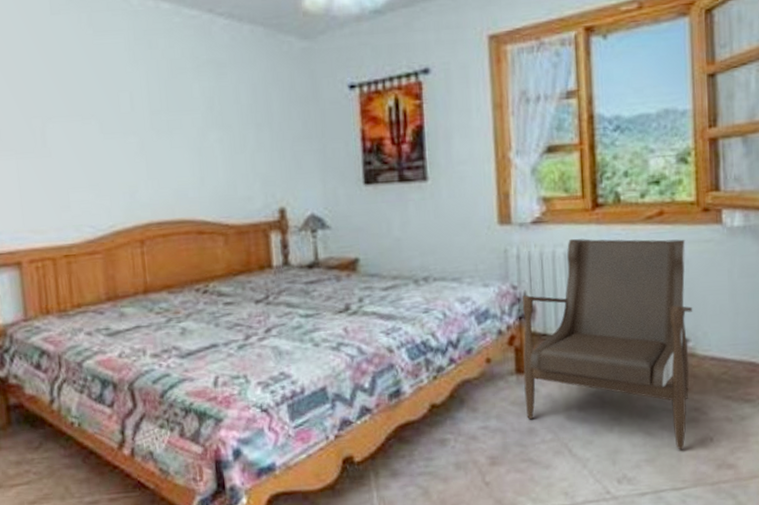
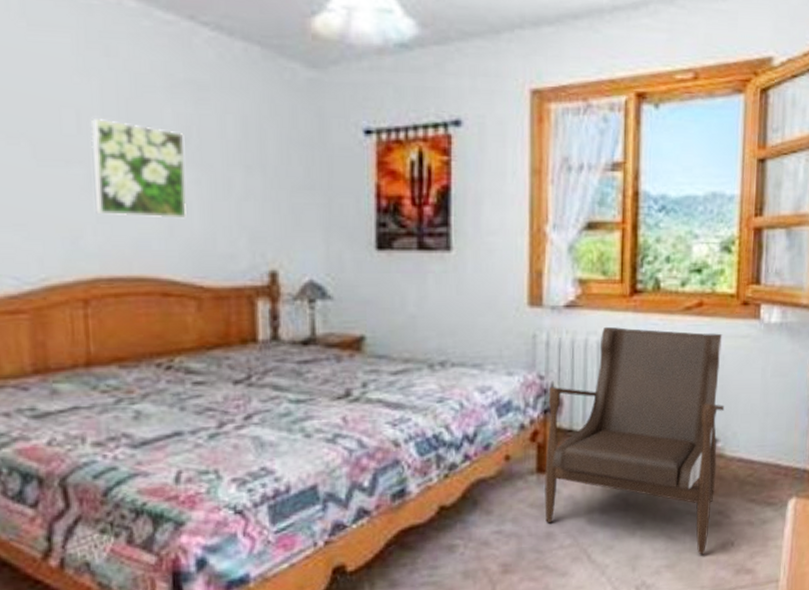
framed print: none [141,97,213,173] -> present [91,117,187,219]

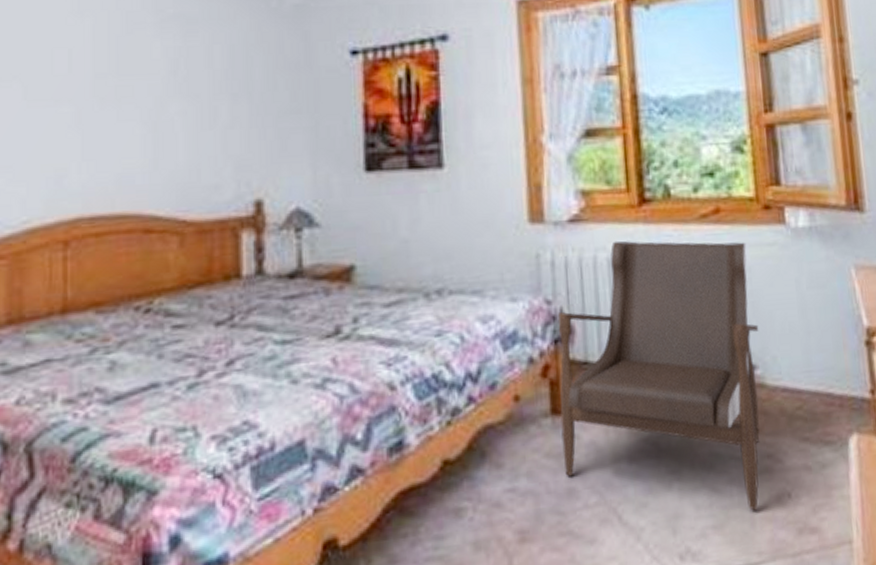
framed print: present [91,117,187,219] -> none [81,56,173,152]

